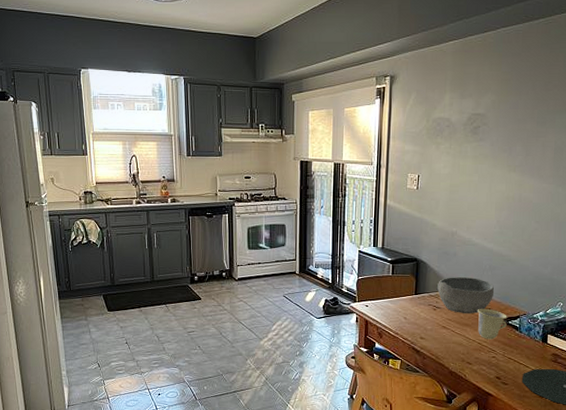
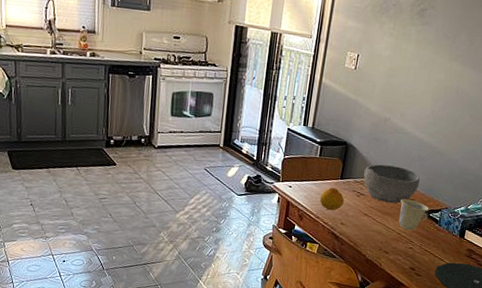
fruit: none [397,303,422,326] -> present [319,187,345,211]

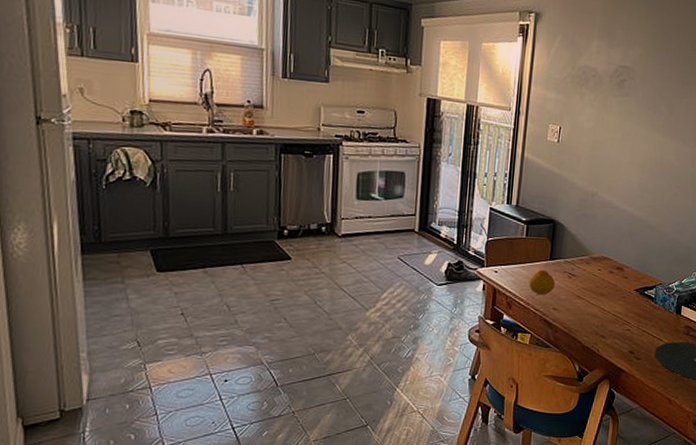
bowl: present [364,164,420,204] -> none [574,241,632,283]
cup: present [398,198,429,231] -> none [613,276,644,311]

